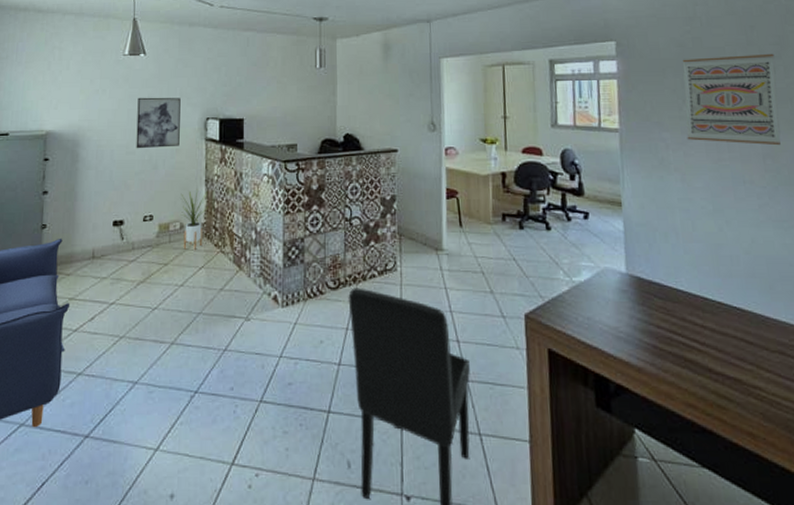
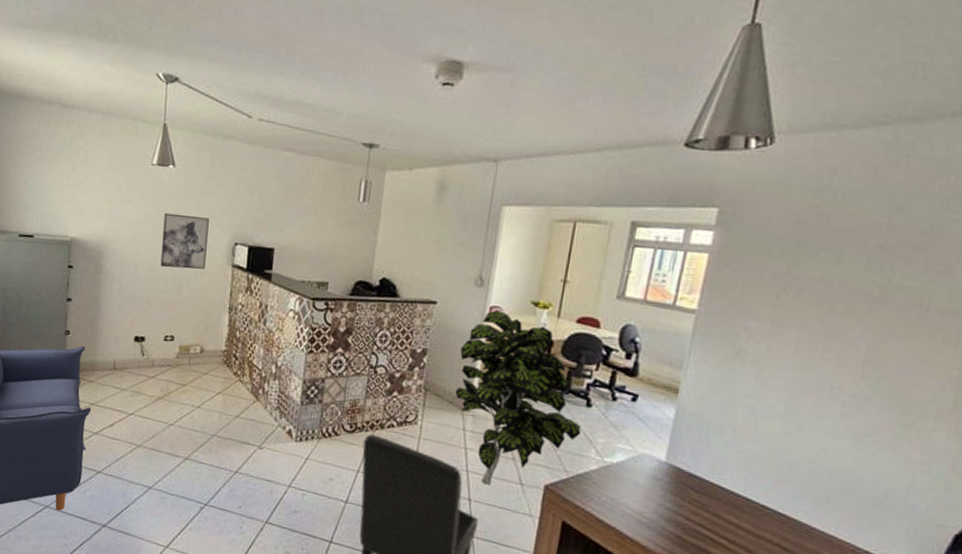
house plant: present [181,190,208,250] -> none [202,317,230,375]
indoor plant: none [425,151,547,323] -> present [455,310,581,485]
wall art: present [682,53,781,146] -> none [776,238,918,353]

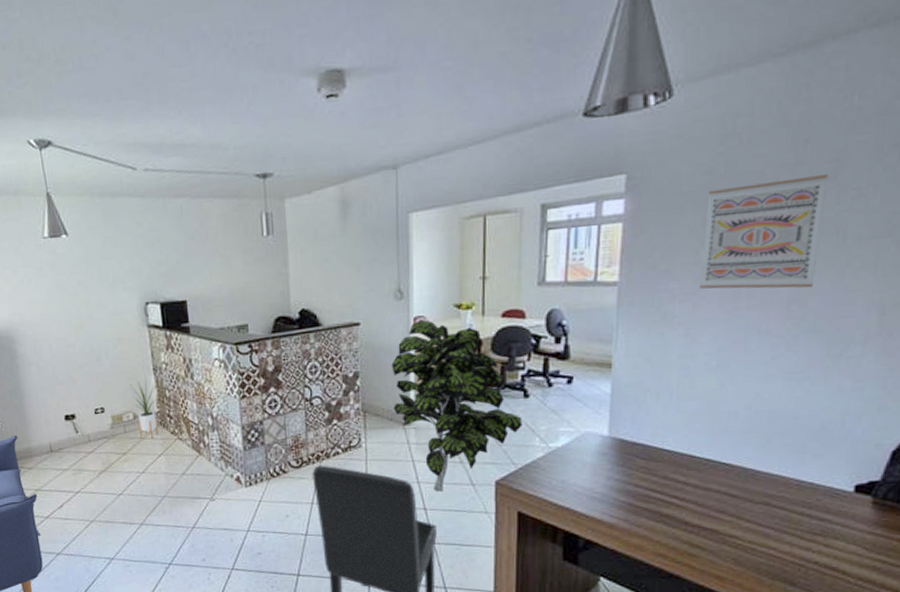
wall art: present [160,212,209,269] -> none [67,282,121,341]
house plant: none [202,317,230,375] -> present [129,380,160,439]
wall art: none [776,238,918,353] -> present [699,174,829,289]

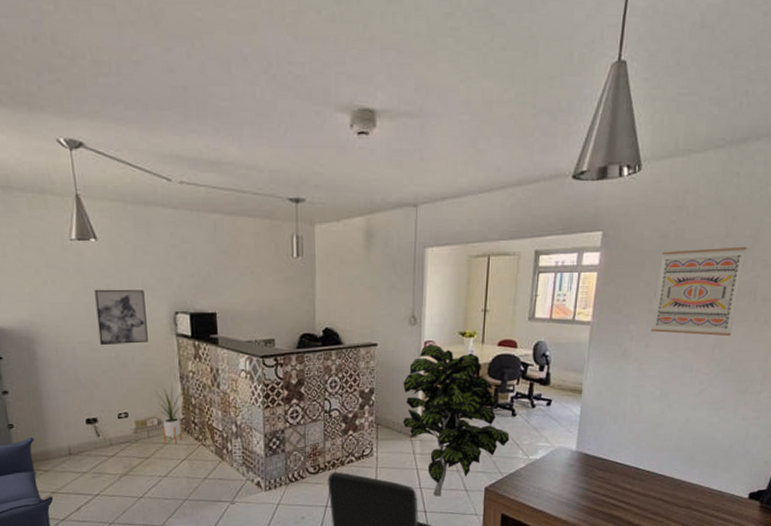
wall art: none [67,282,121,341] -> present [94,289,148,346]

